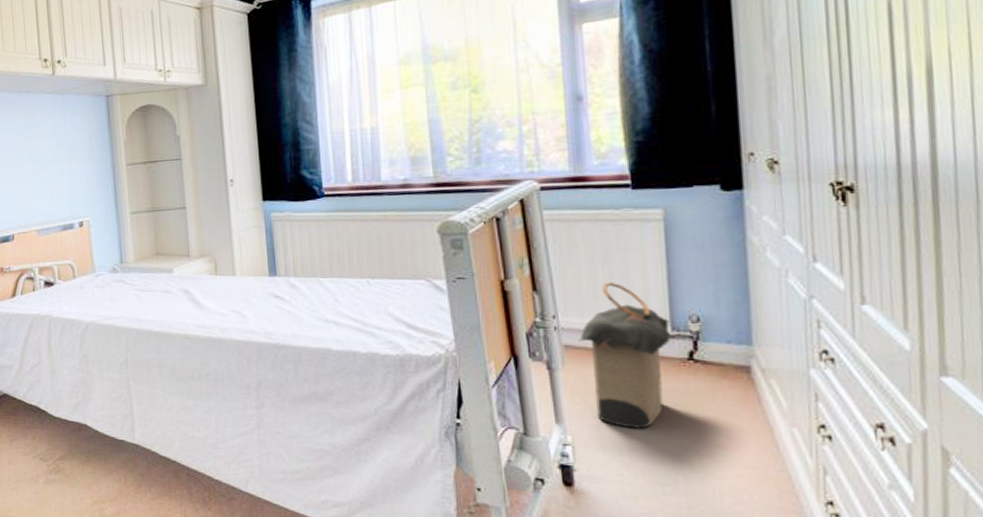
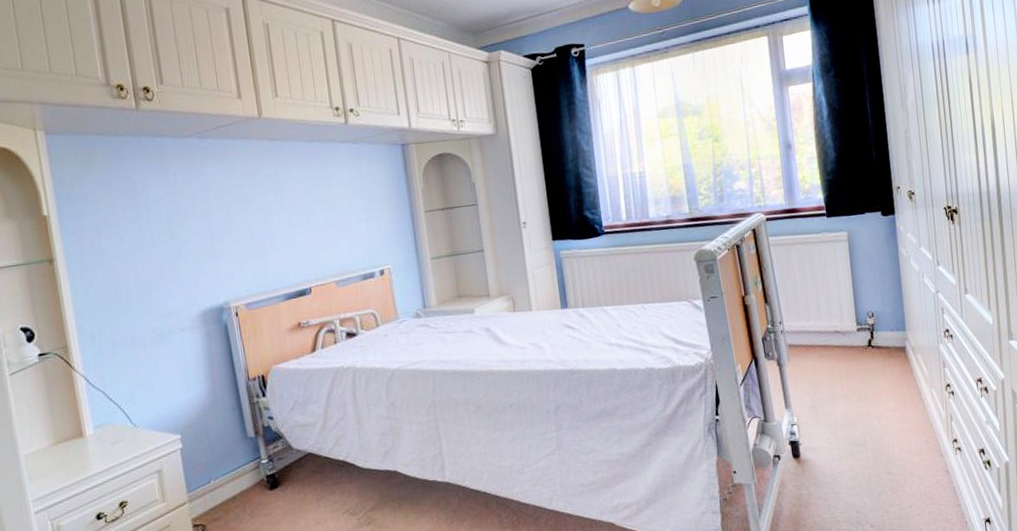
laundry hamper: present [578,281,674,429] -> none [797,291,859,405]

